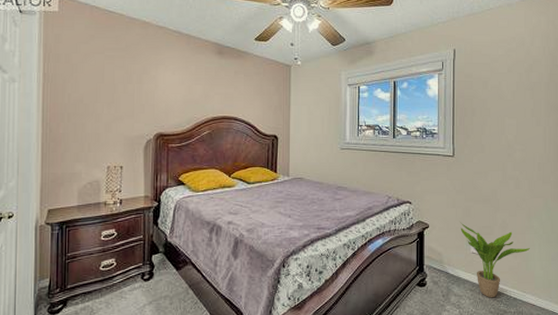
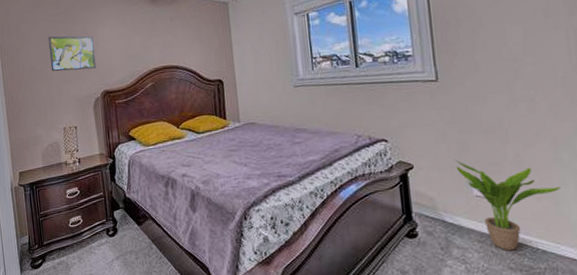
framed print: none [101,70,153,110] -> present [48,36,96,71]

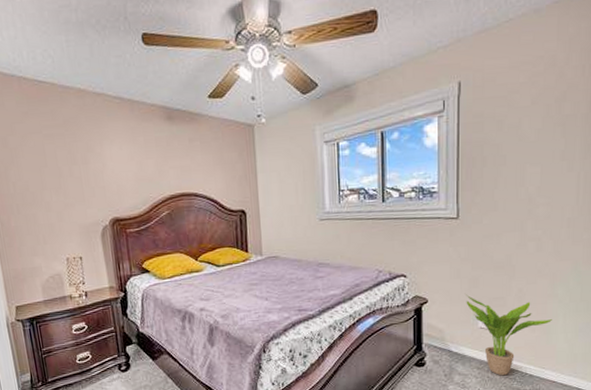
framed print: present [48,36,96,71] -> none [43,152,103,195]

